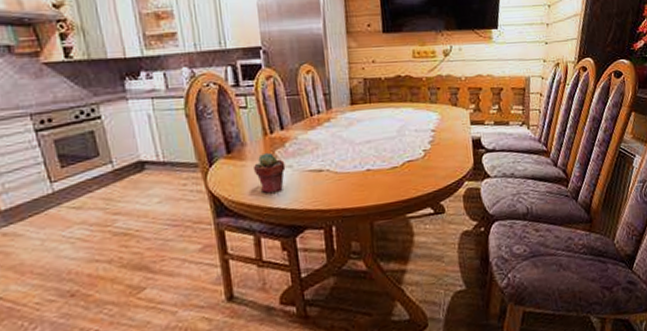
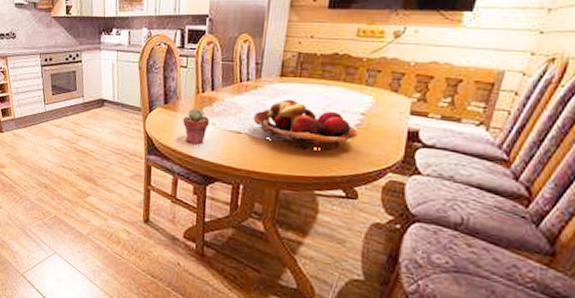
fruit basket: none [332,126,433,175] -> present [253,99,358,150]

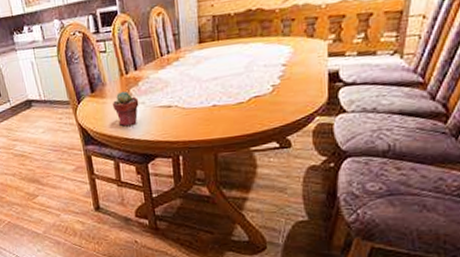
fruit basket: present [253,99,358,150] -> none [180,64,282,110]

